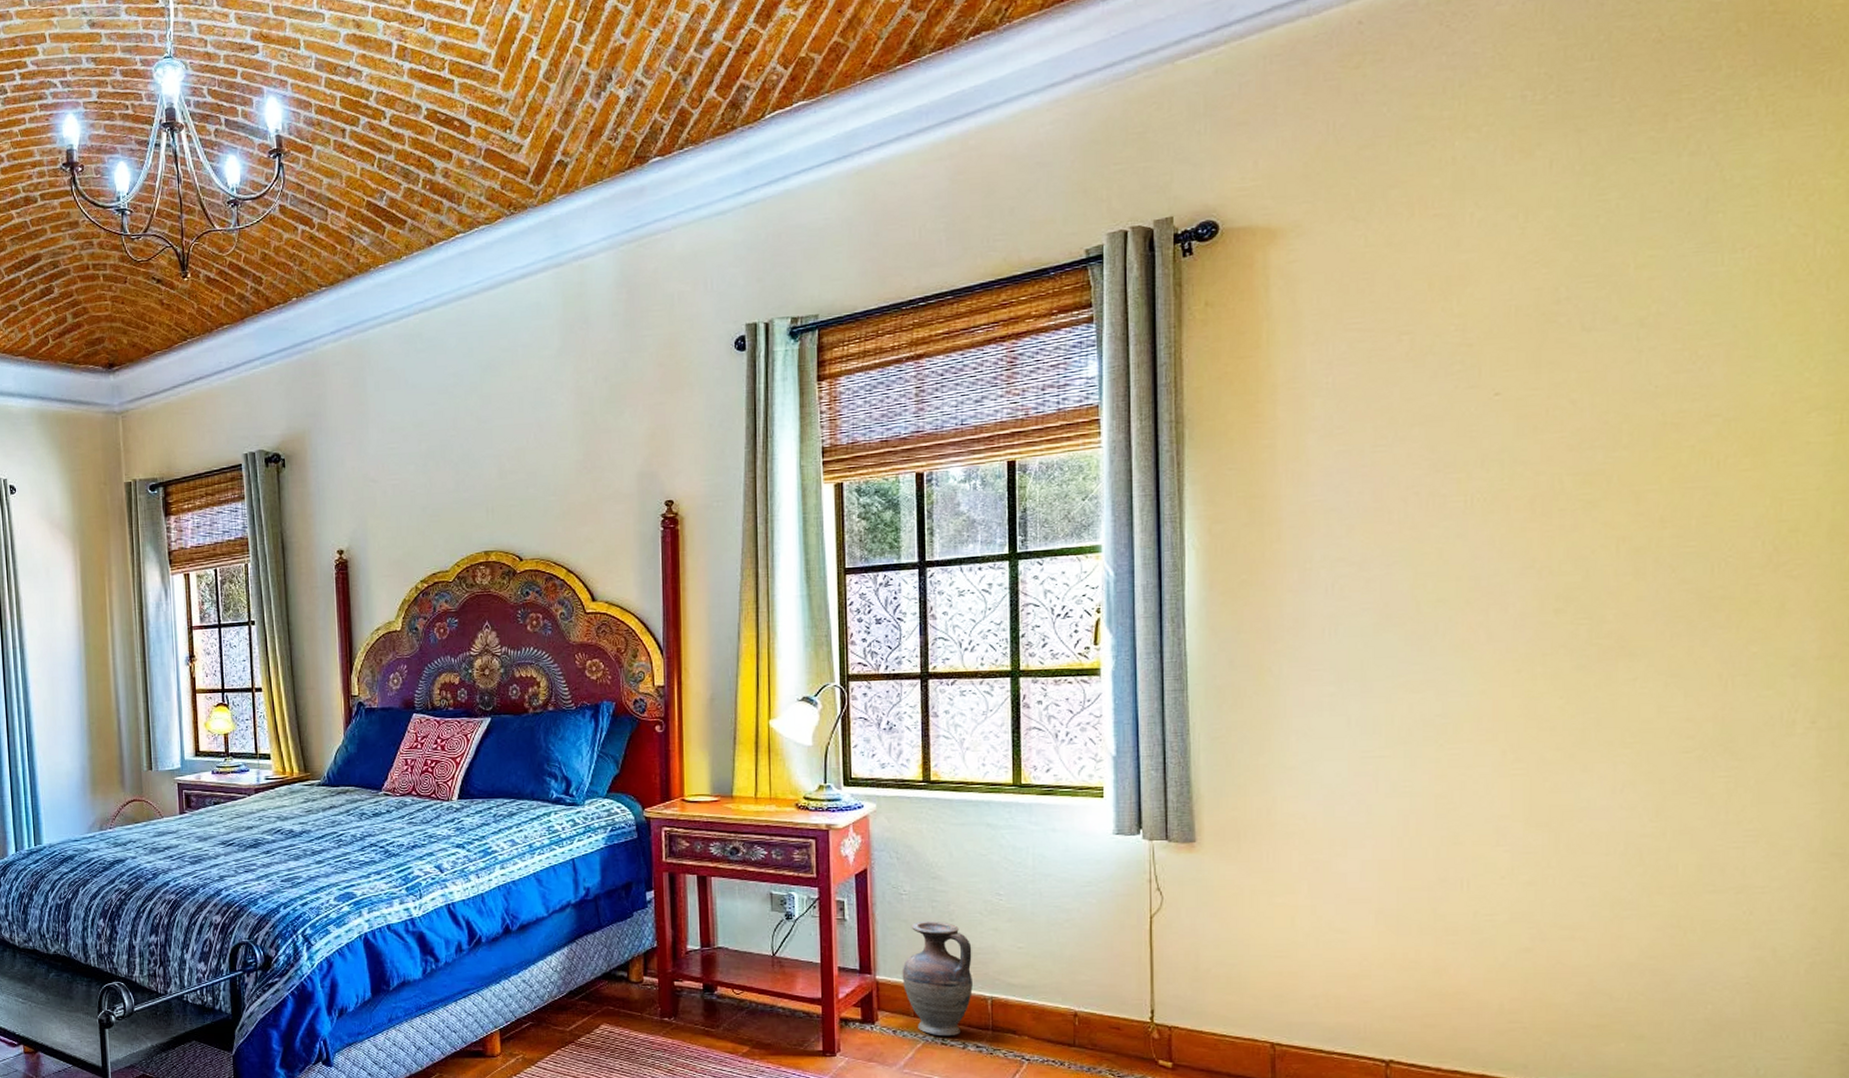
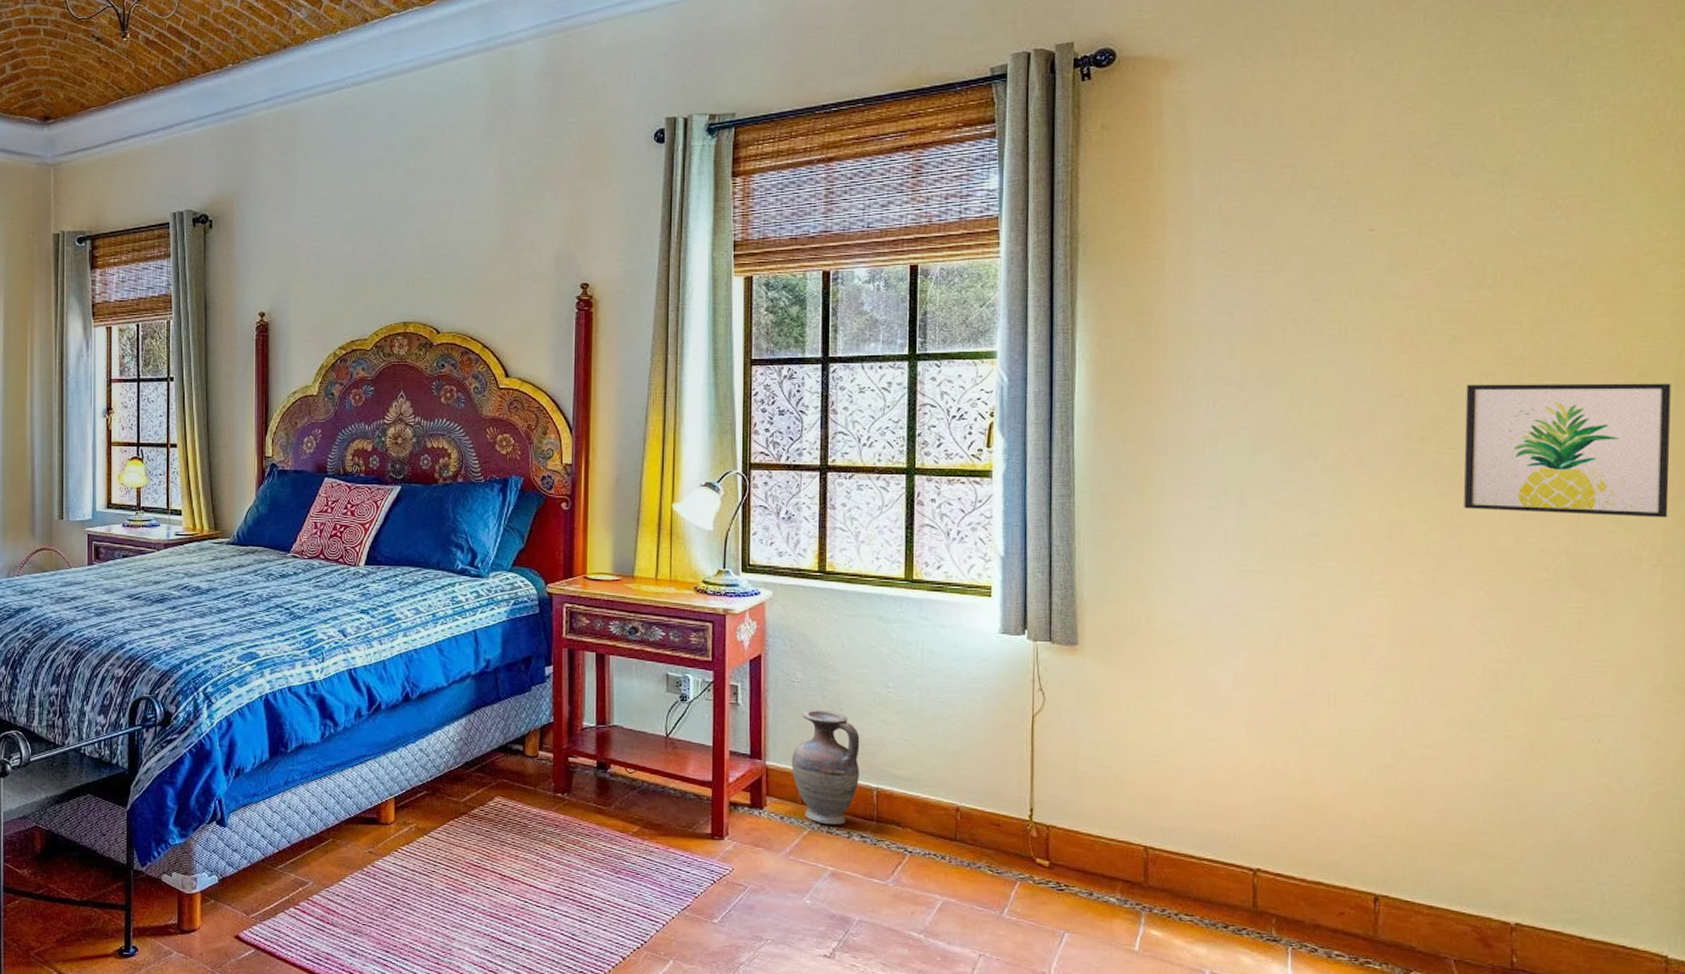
wall art: none [1601,537,1825,681] -> present [1463,383,1671,518]

